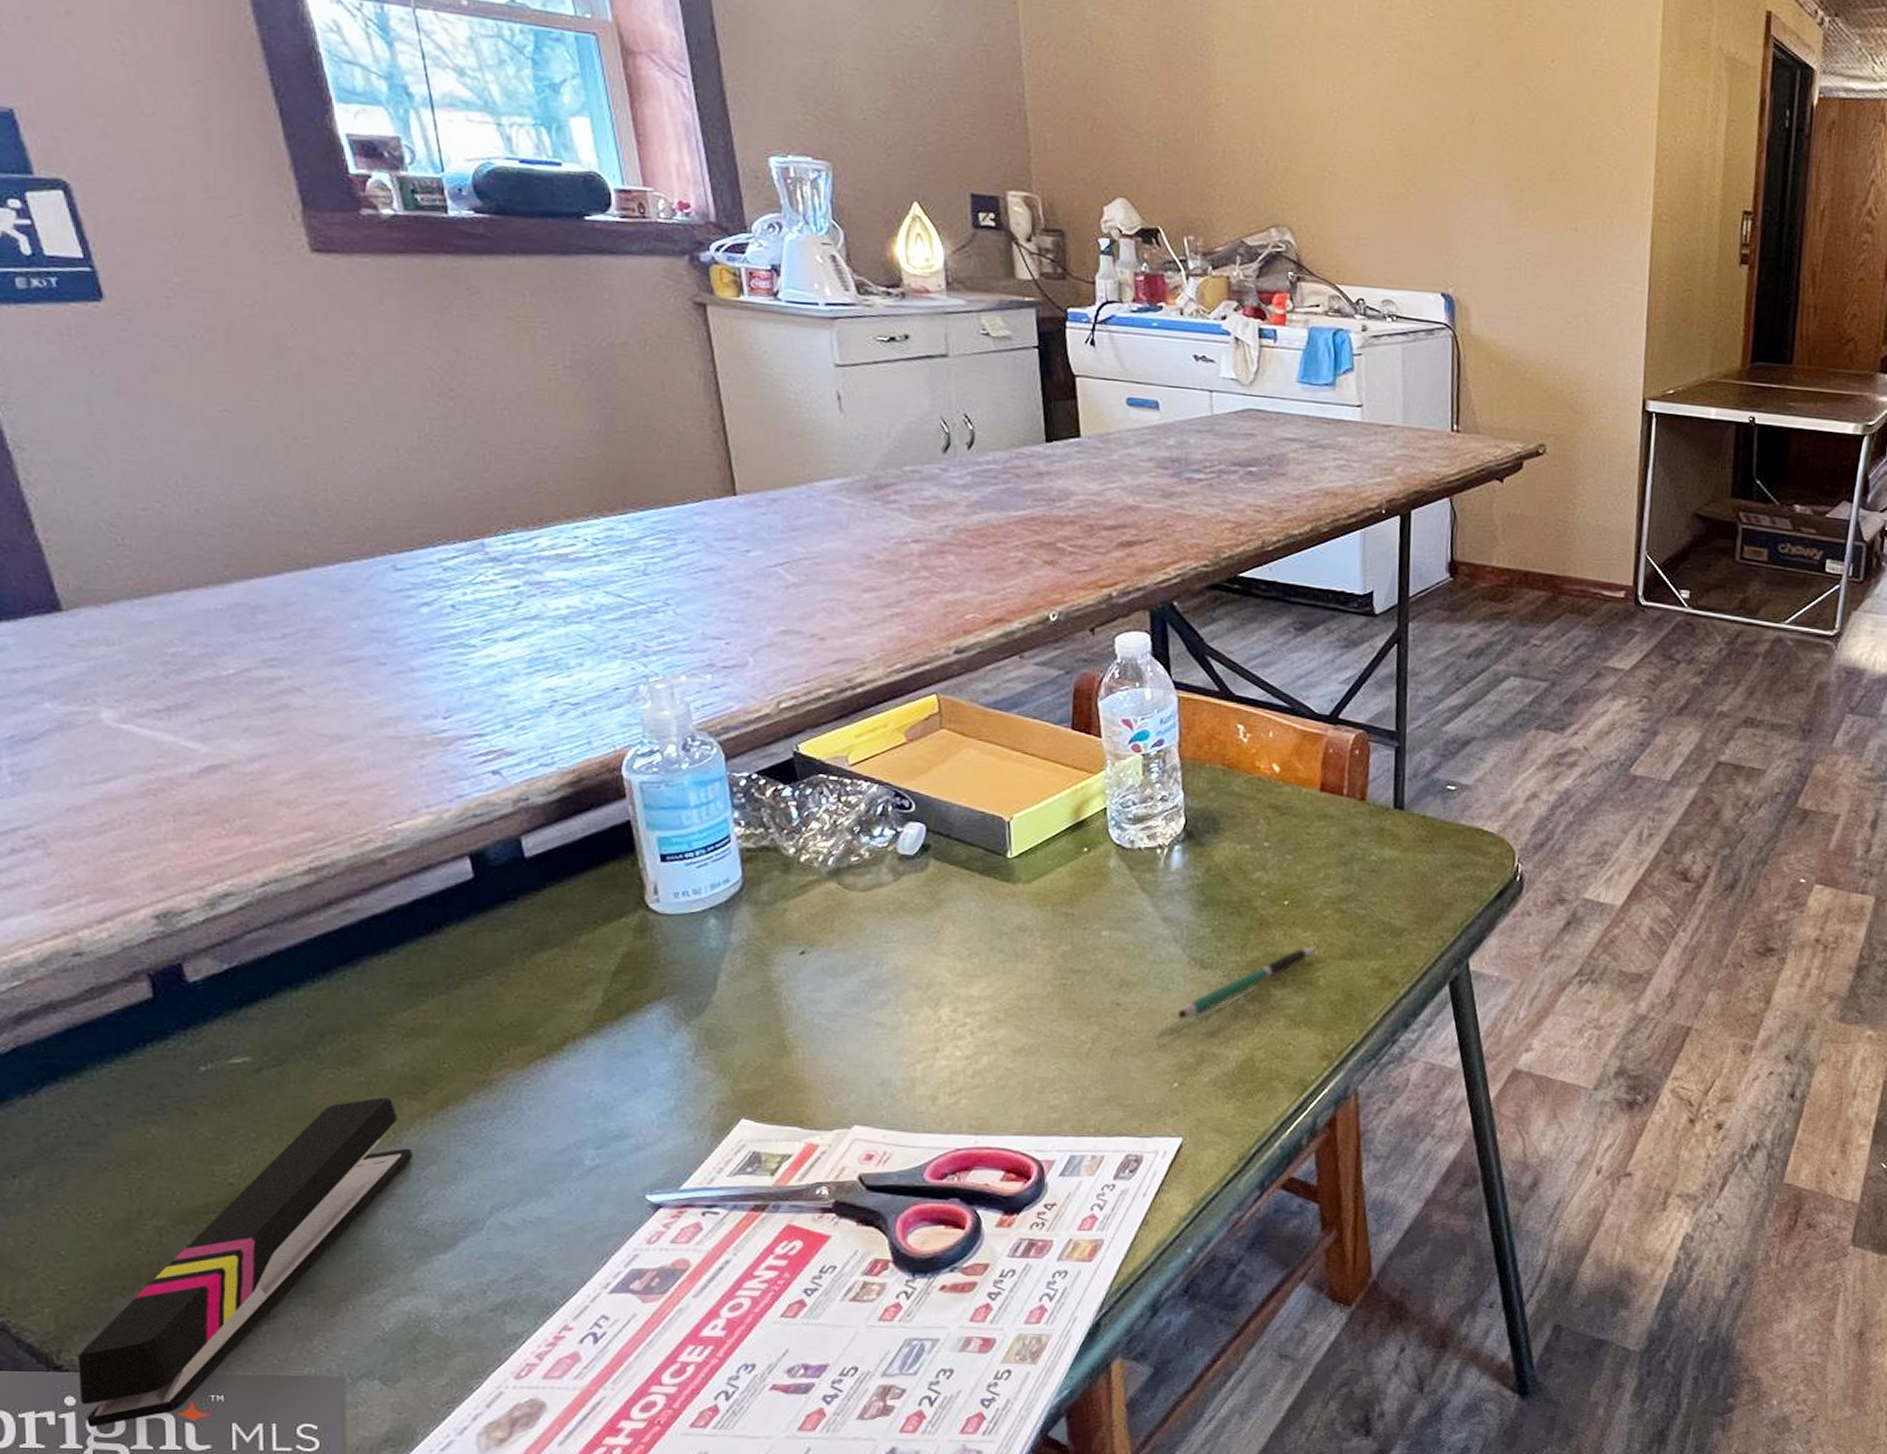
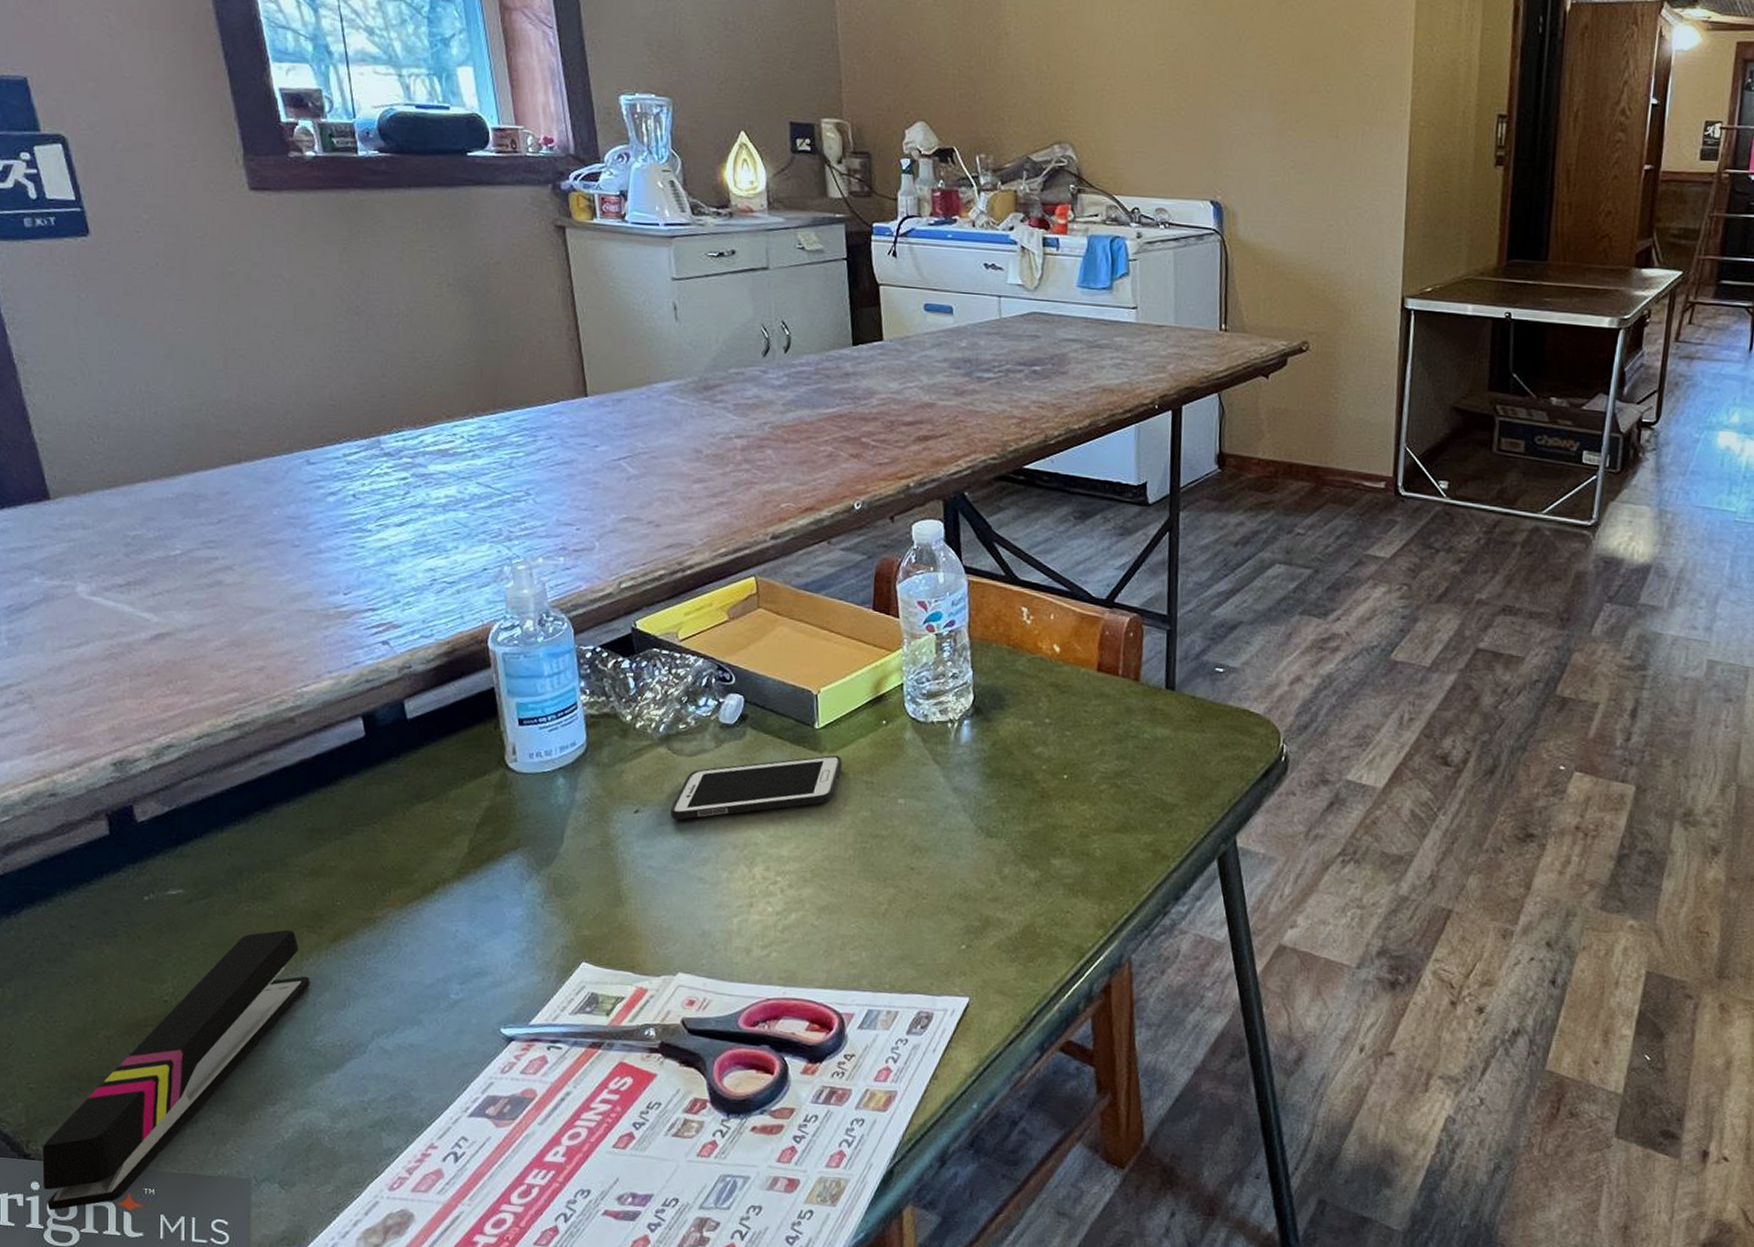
cell phone: none [841,886,1039,960] -> present [670,755,843,820]
pen: present [1178,946,1316,1020] -> none [966,819,1093,885]

